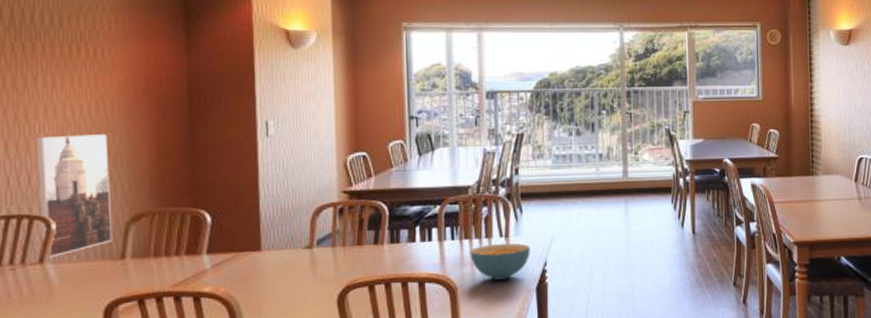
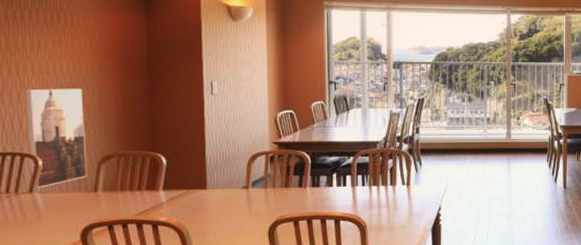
cereal bowl: present [470,243,530,280] -> none [377,190,427,221]

